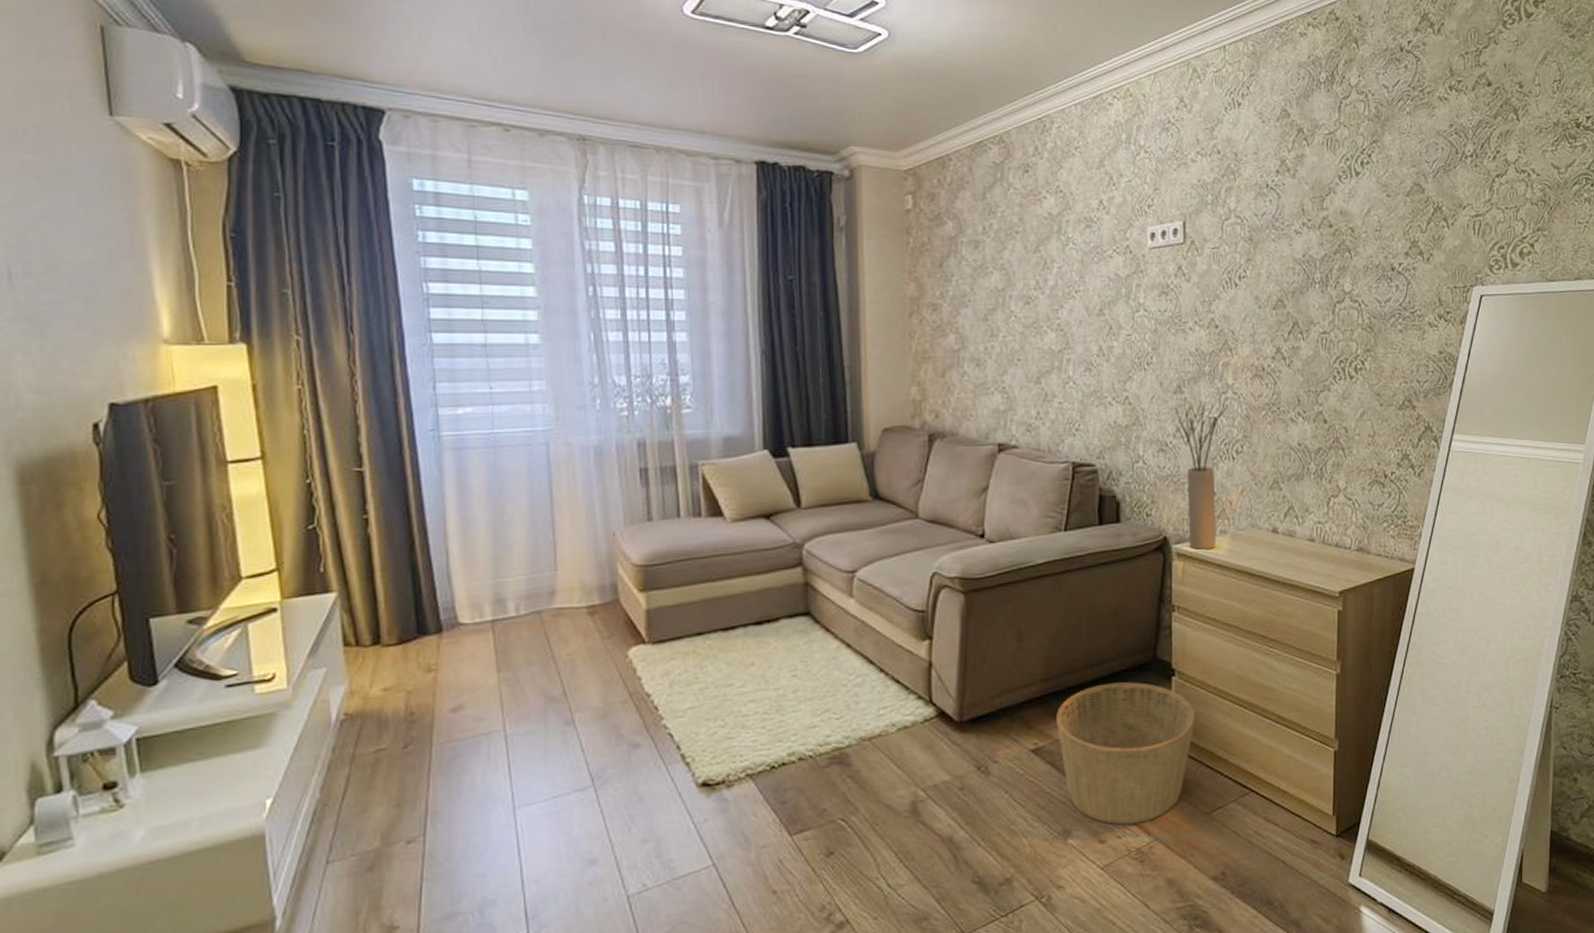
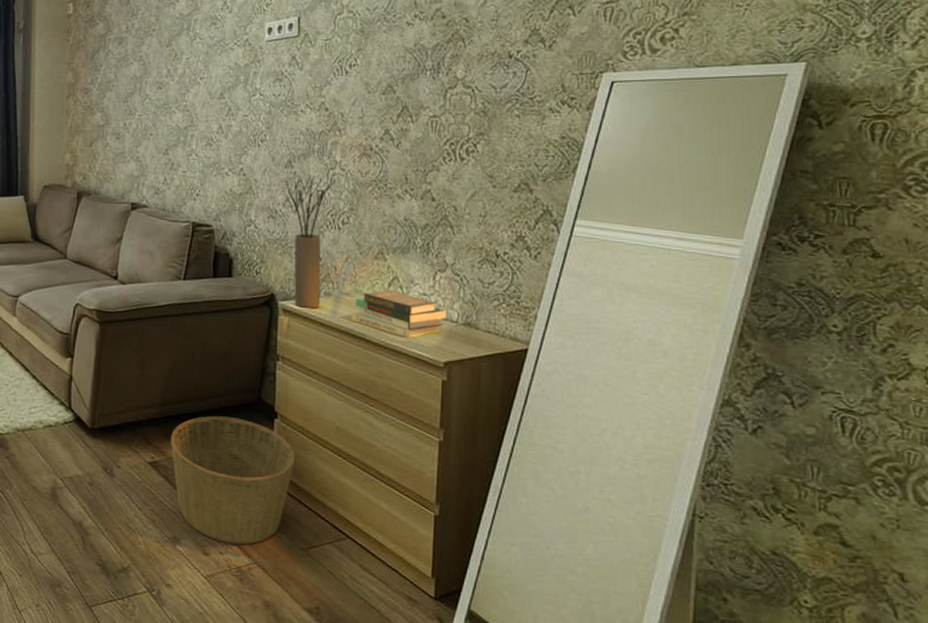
books: none [1247,521,1340,571] -> present [350,289,446,339]

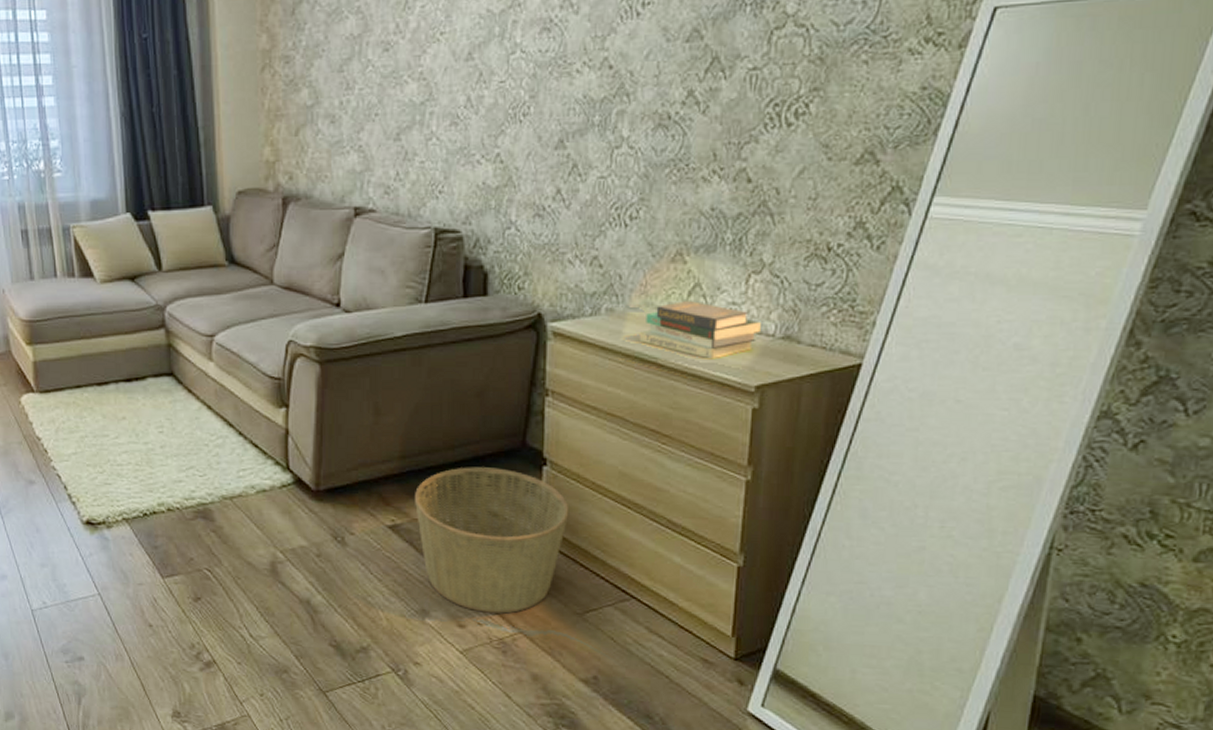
vase: present [285,172,336,310] -> none [555,151,622,331]

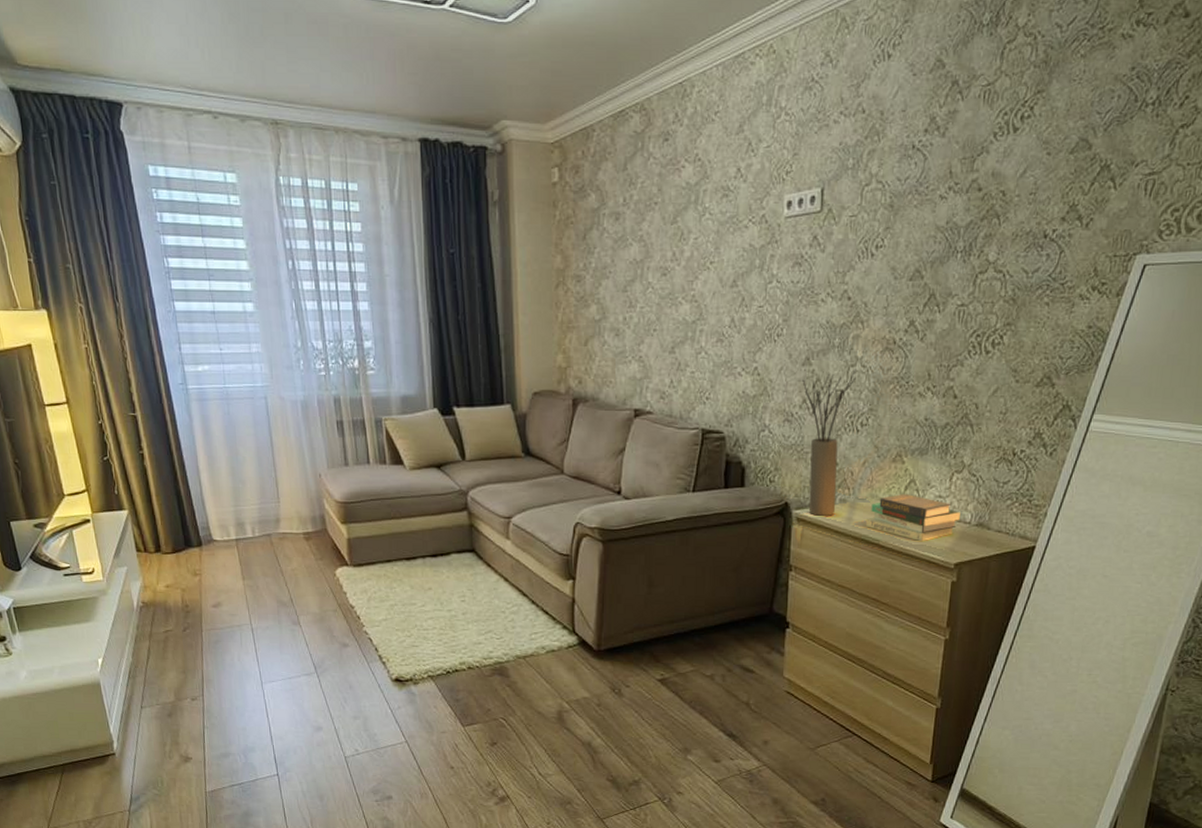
basket: present [415,467,569,614] -> none [681,629,806,750]
vase: none [555,151,622,331] -> present [802,369,856,517]

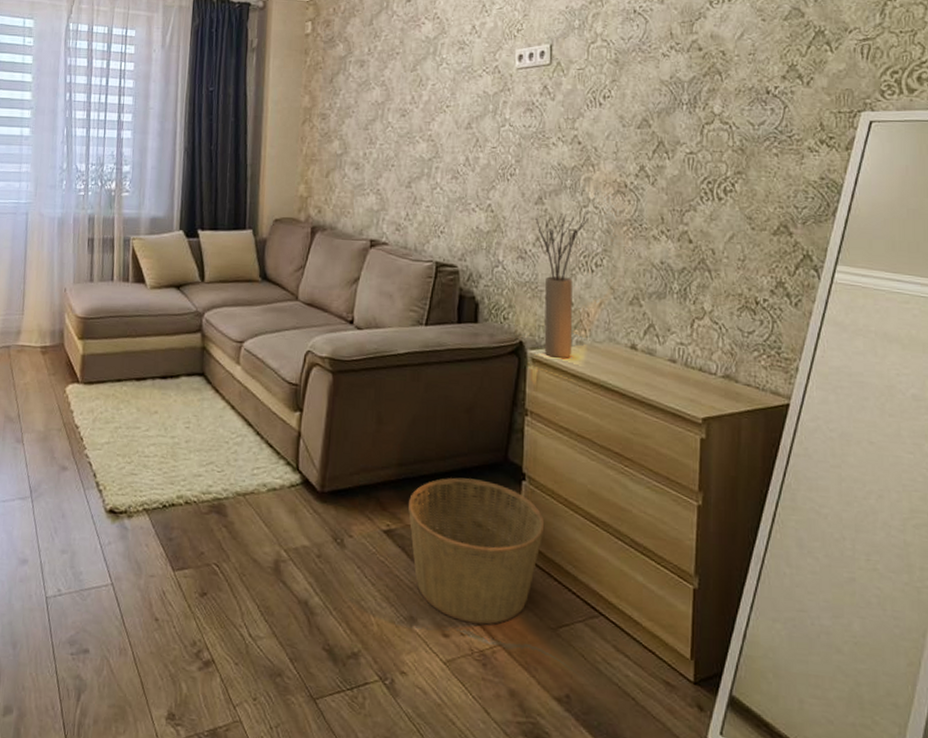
basket: none [681,629,806,750] -> present [408,477,545,625]
books: present [865,493,960,542] -> none [604,338,704,392]

